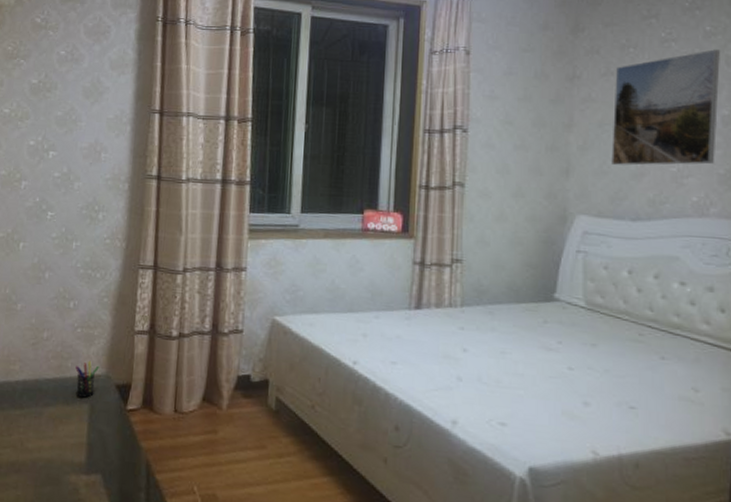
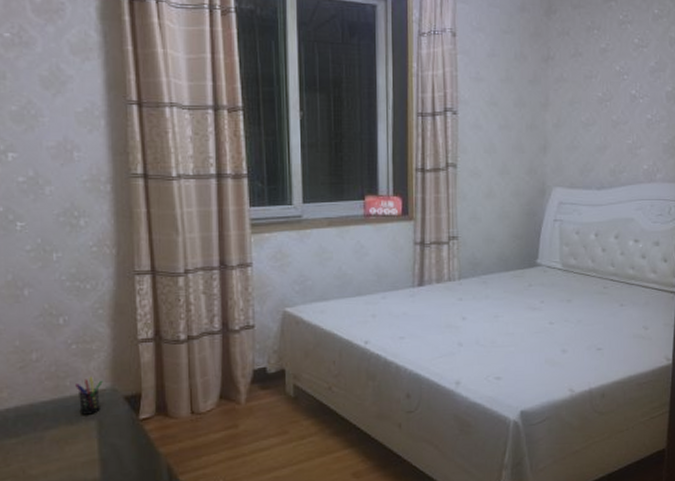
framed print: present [612,49,720,166] -> none [580,31,665,140]

